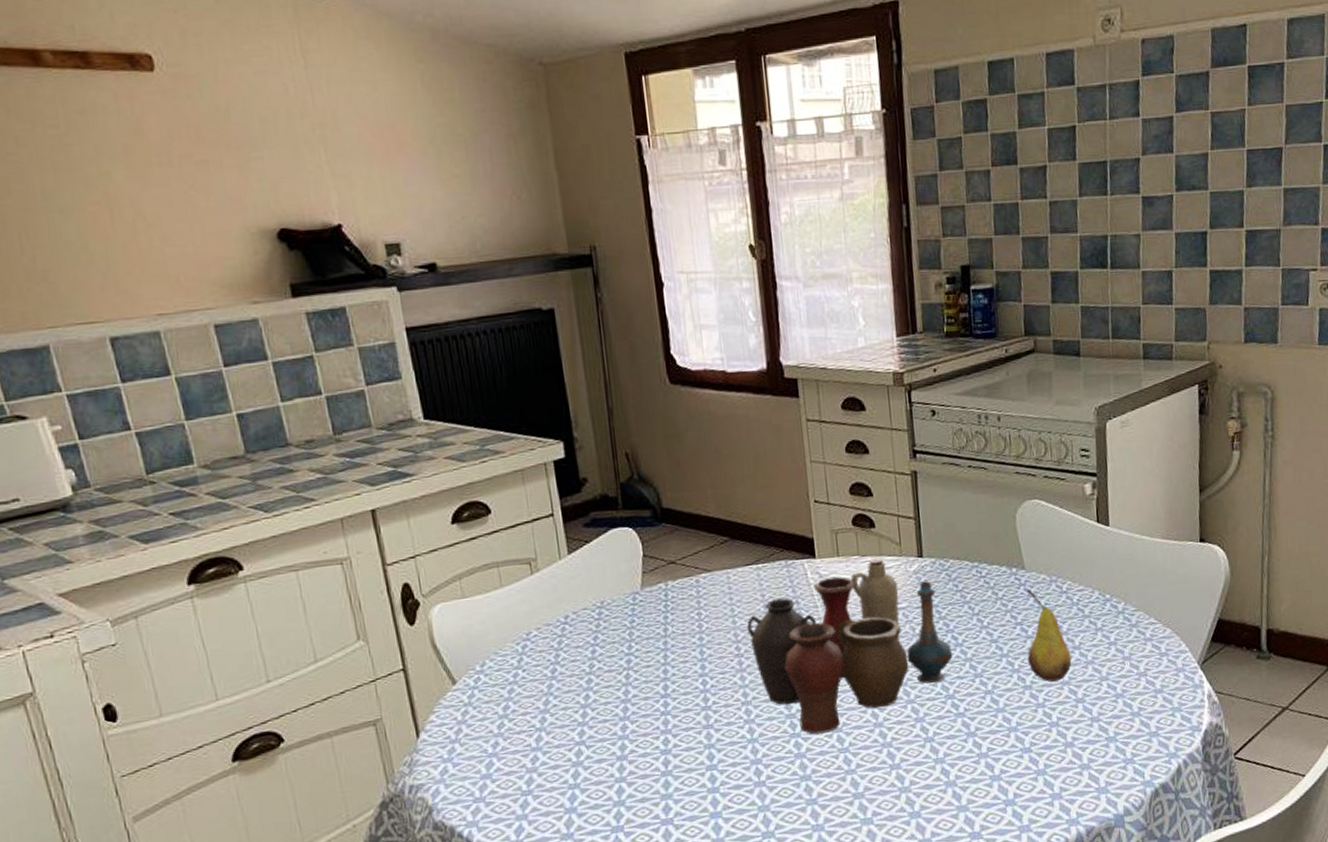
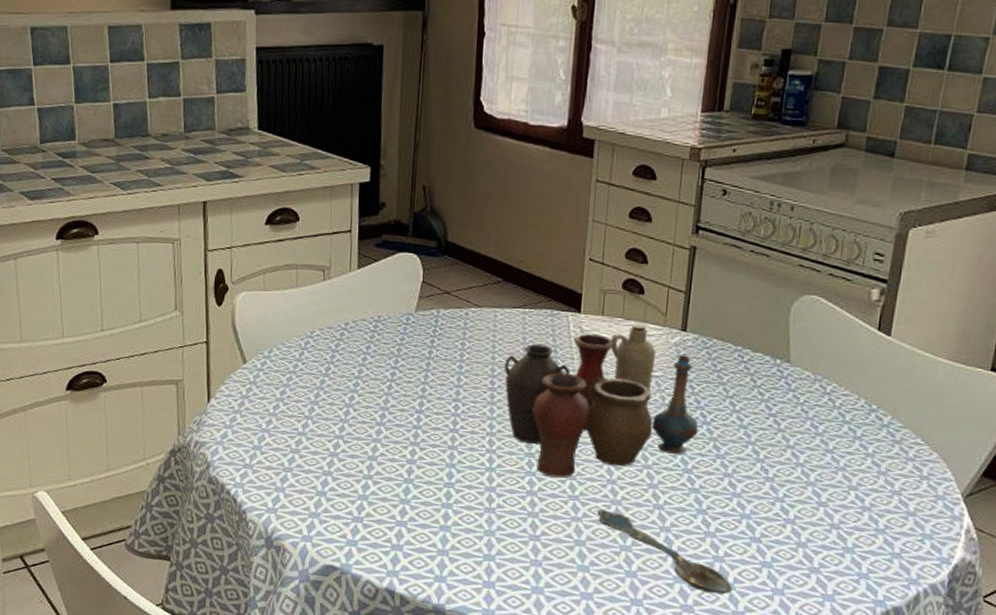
spoon: none [870,755,1015,815] -> present [597,509,733,595]
fruit: present [1027,589,1072,682] -> none [775,384,822,480]

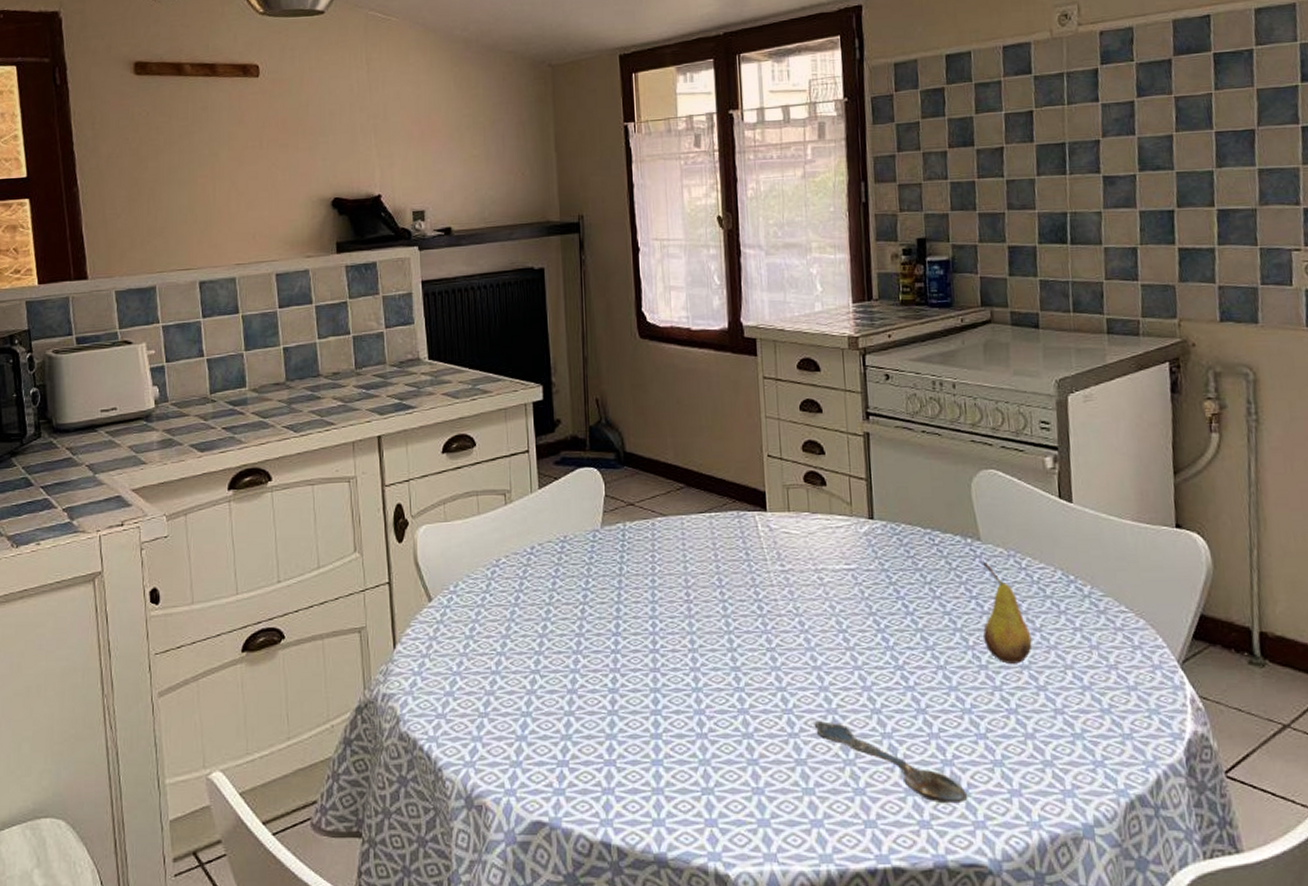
vase: present [503,323,699,478] -> none [697,516,903,691]
fruit: none [775,384,822,480] -> present [983,562,1032,664]

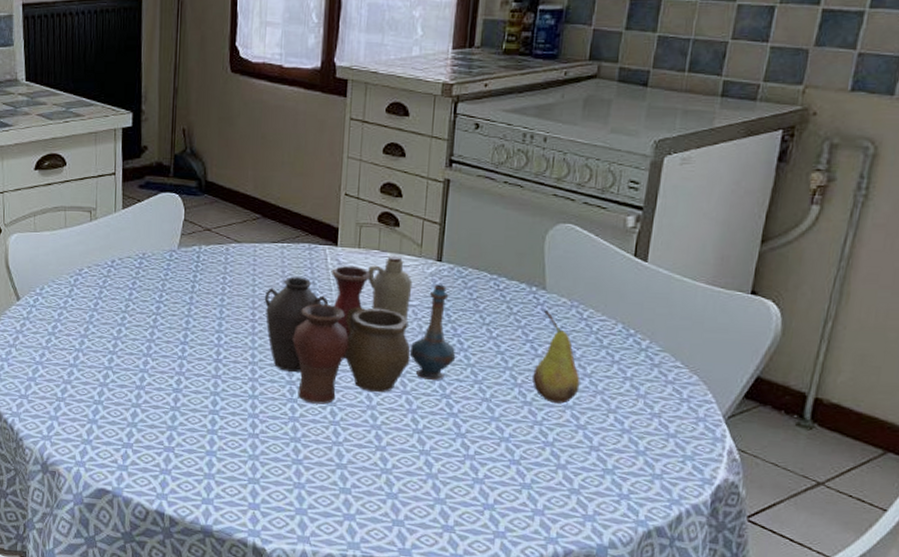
vase: none [697,516,903,691] -> present [264,255,456,404]
spoon: present [814,721,968,804] -> none [358,434,493,516]

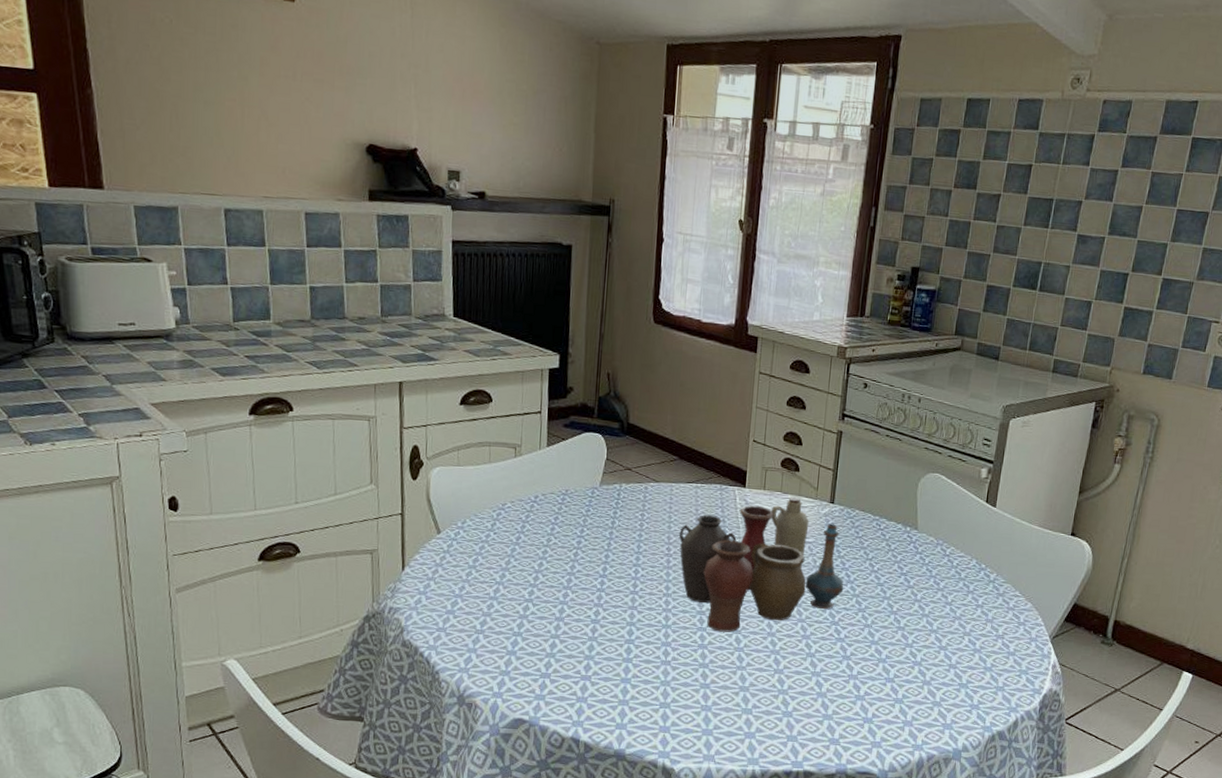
fruit: present [532,310,580,404] -> none [905,547,943,628]

